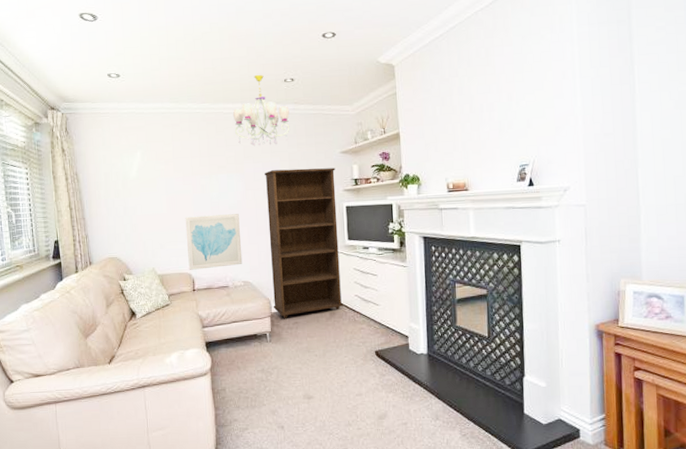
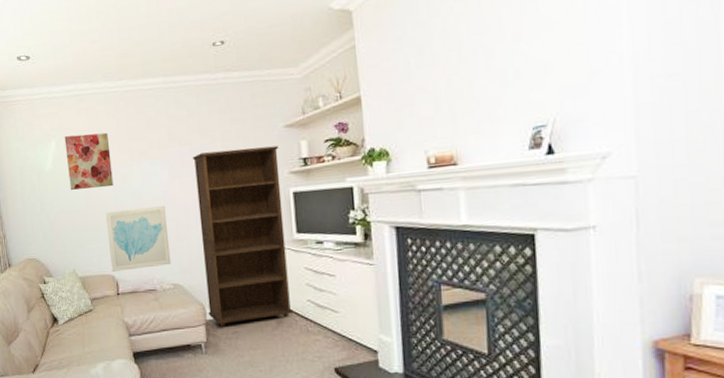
wall art: none [149,147,193,196] -> present [64,132,113,190]
chandelier: present [232,74,290,146] -> none [153,40,222,126]

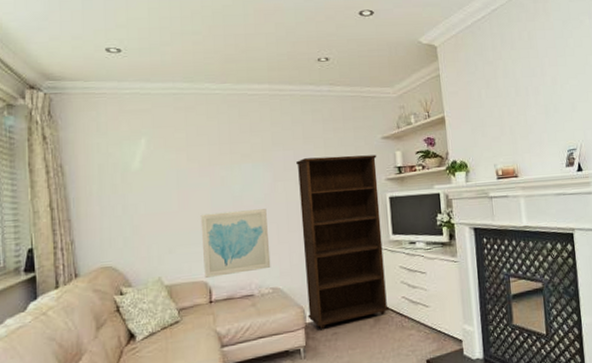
wall art: present [64,132,113,190] -> none [157,133,211,191]

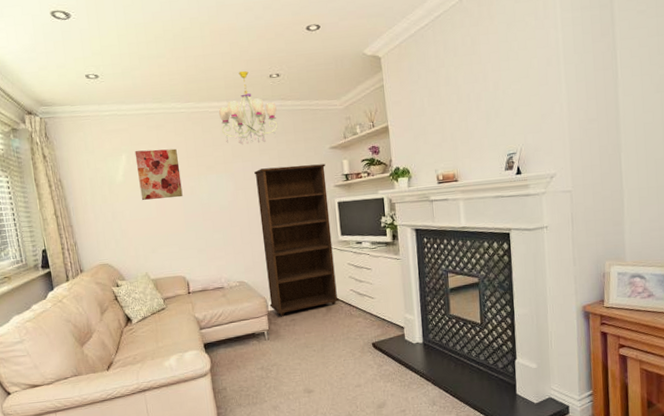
wall art: none [157,133,211,191] -> present [134,148,183,200]
wall art: present [200,209,271,278] -> none [176,214,237,273]
chandelier: none [258,52,325,132] -> present [218,70,278,145]

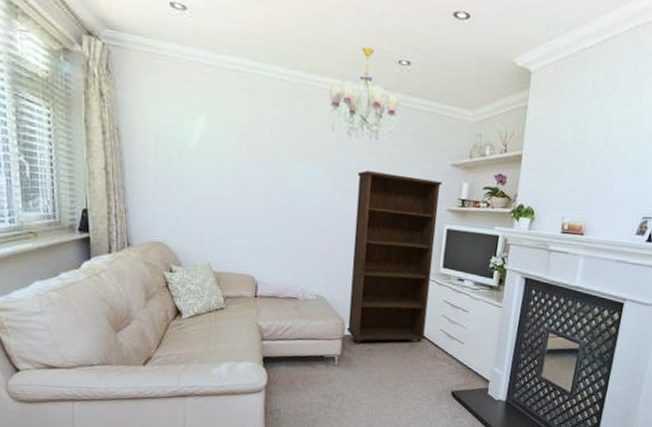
wall art: present [134,148,183,200] -> none [217,114,271,183]

